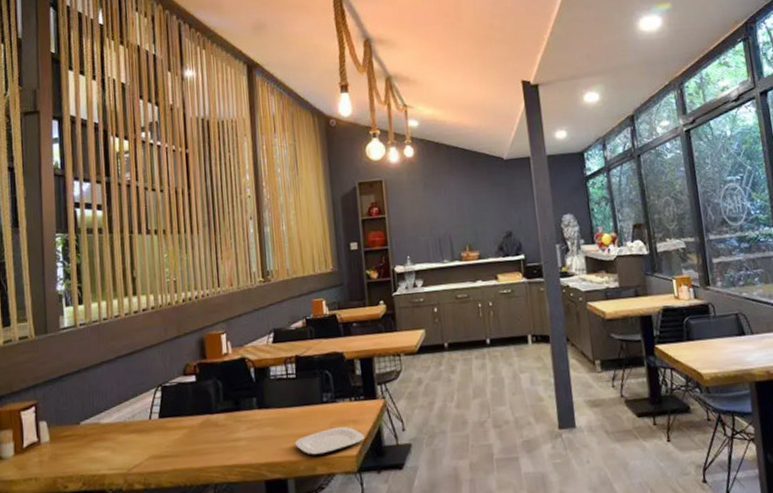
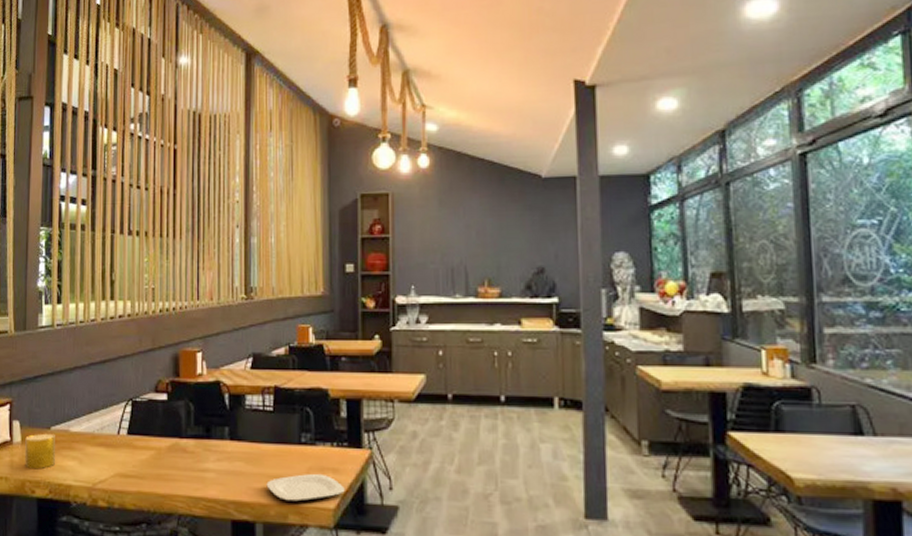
cup: none [54,428,88,466] -> present [25,433,56,470]

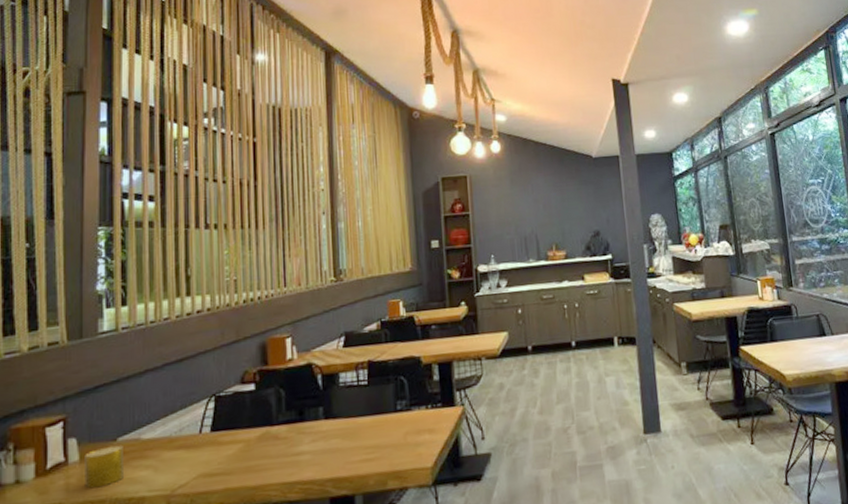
plate: present [266,473,345,502] -> none [364,436,441,469]

